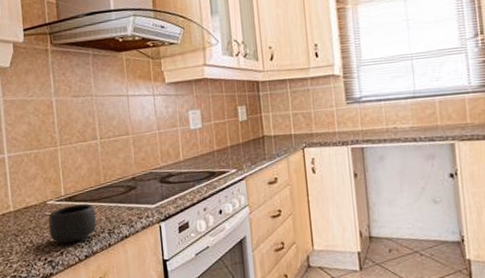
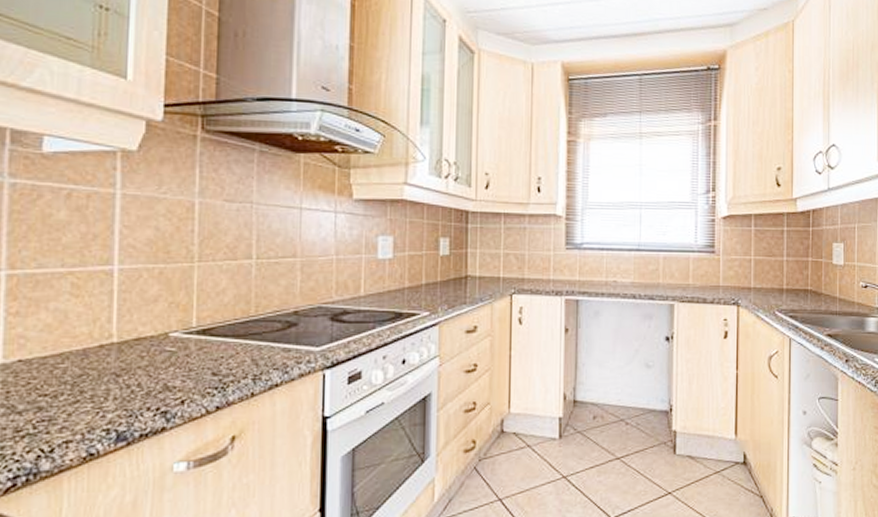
mug: present [48,204,97,243] -> none [168,340,238,389]

